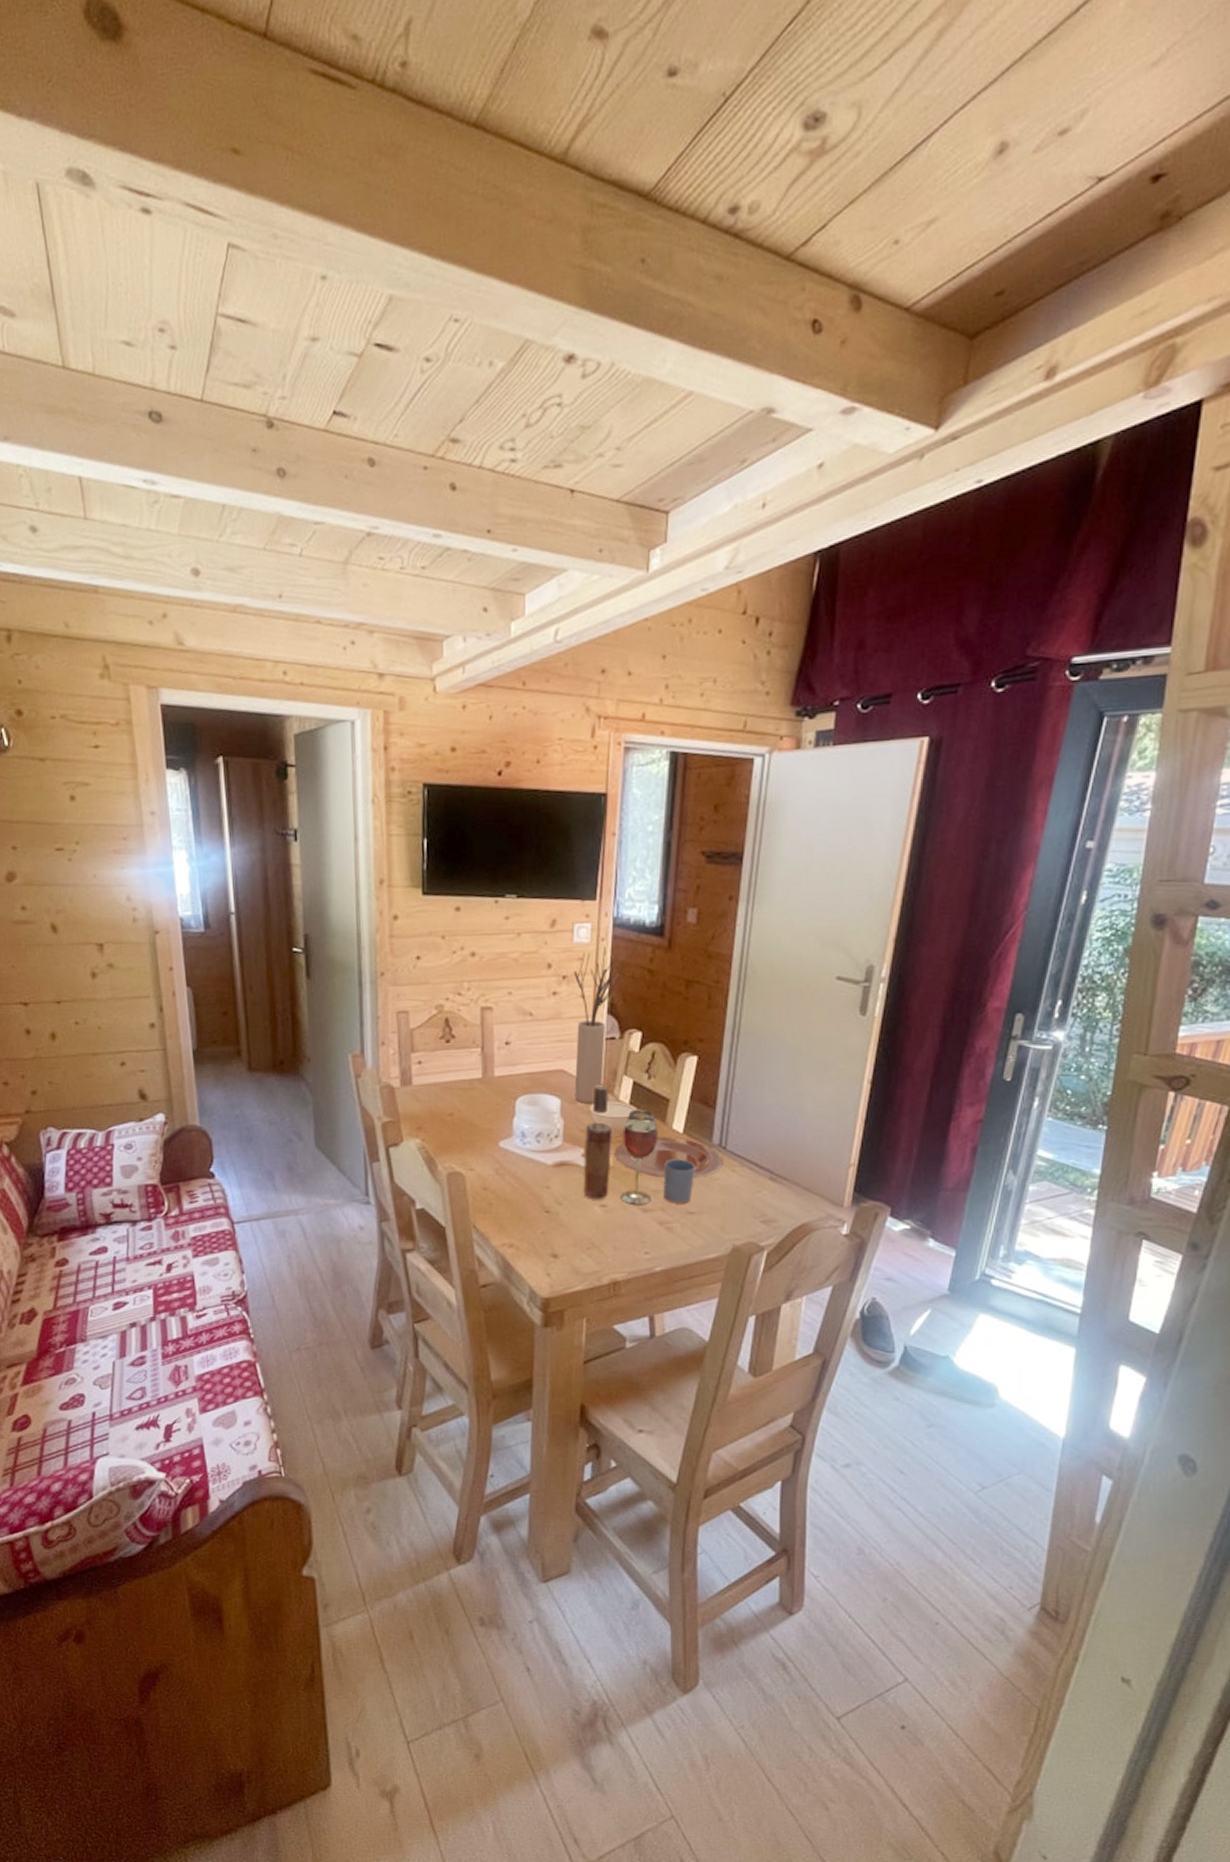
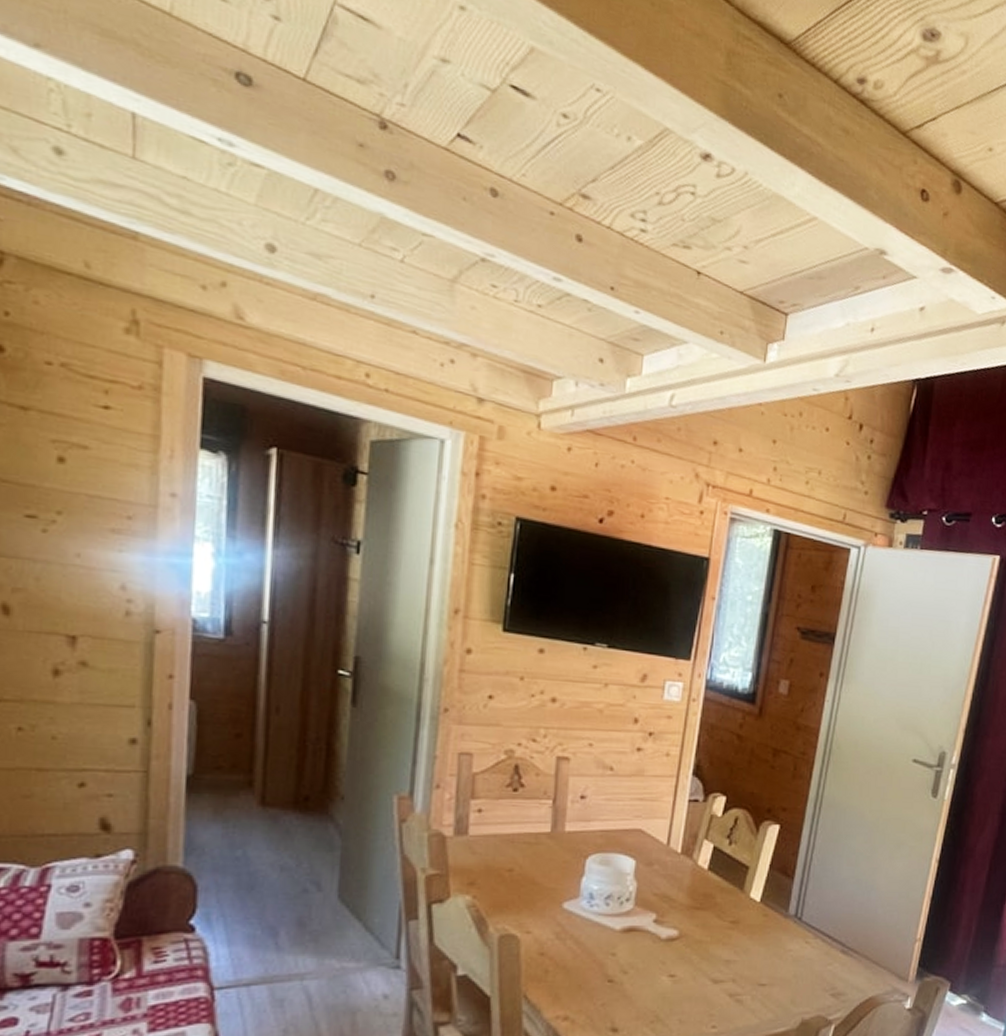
vase: present [573,945,627,1103] -> none [651,706,717,866]
wine bottle: present [583,1085,612,1200] -> none [651,848,689,969]
bowl: present [589,1101,637,1137] -> none [666,865,715,903]
plate: present [614,1136,722,1178] -> none [688,904,797,948]
wineglass: present [621,1109,658,1205] -> none [692,875,735,975]
mug: present [663,1159,696,1204] -> none [736,928,770,975]

